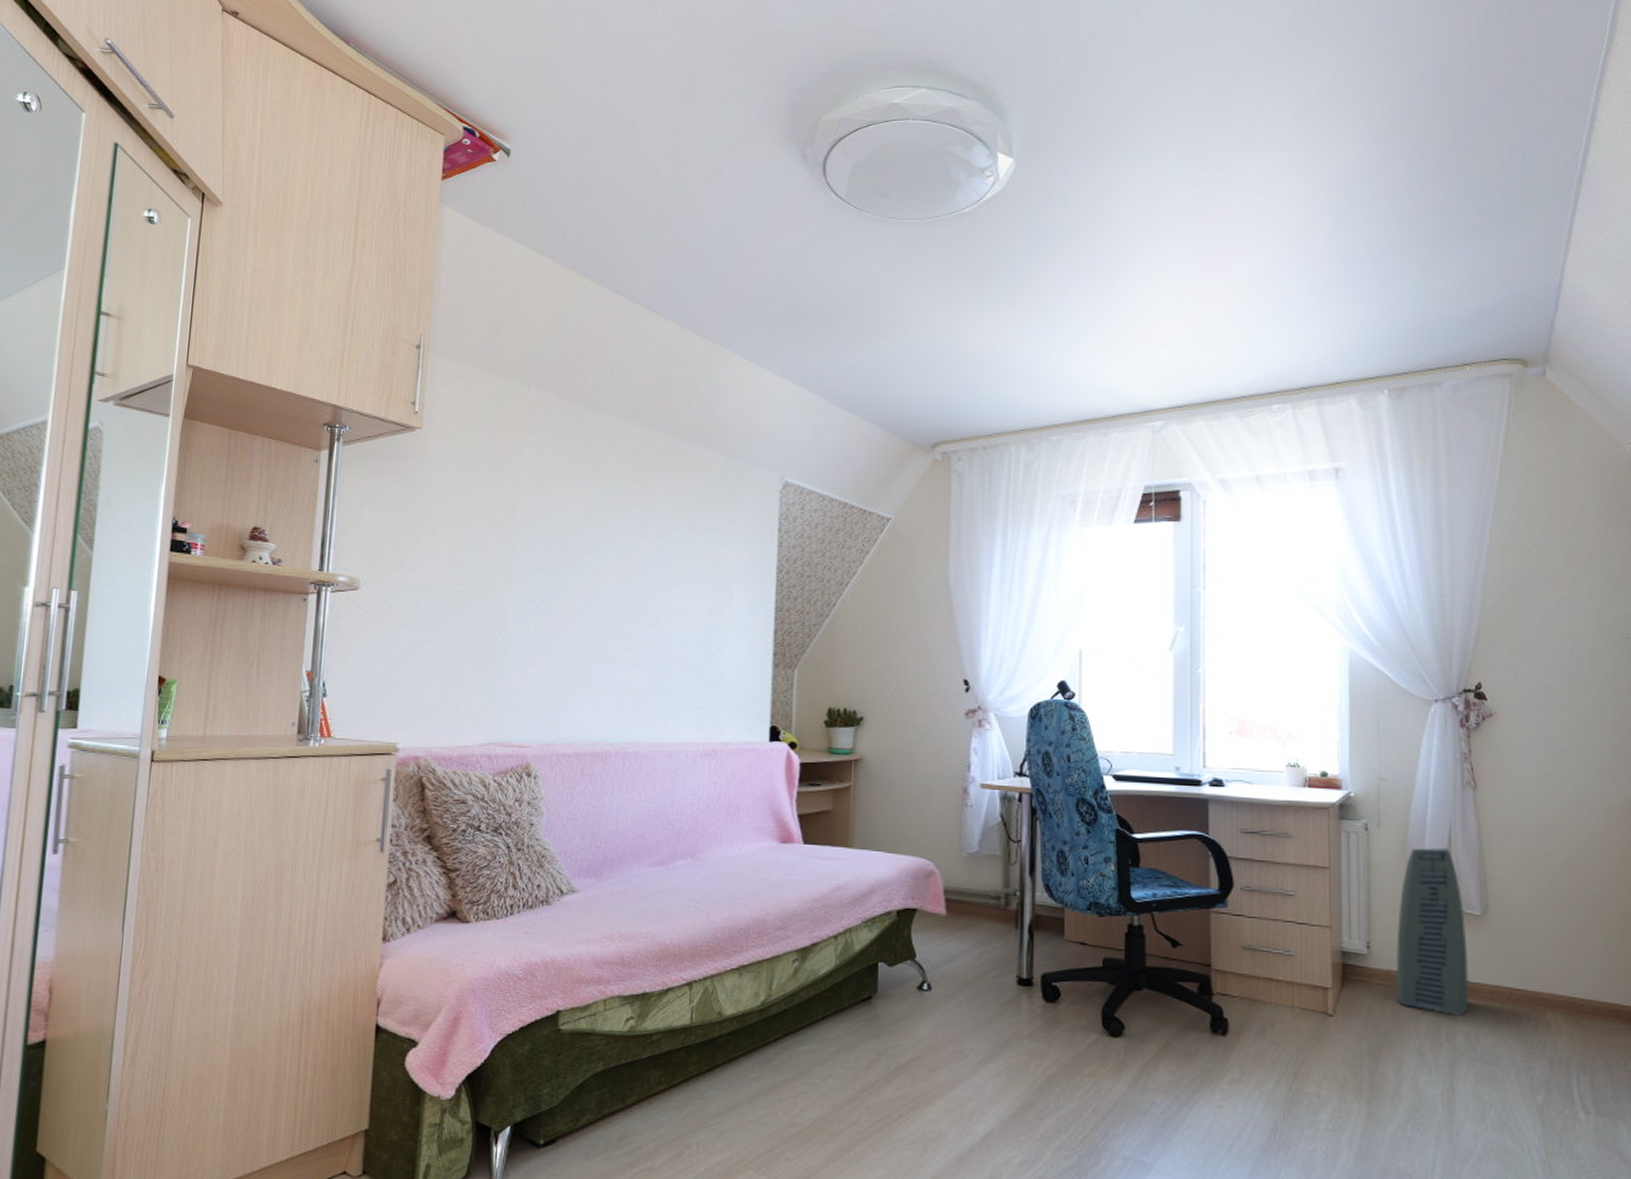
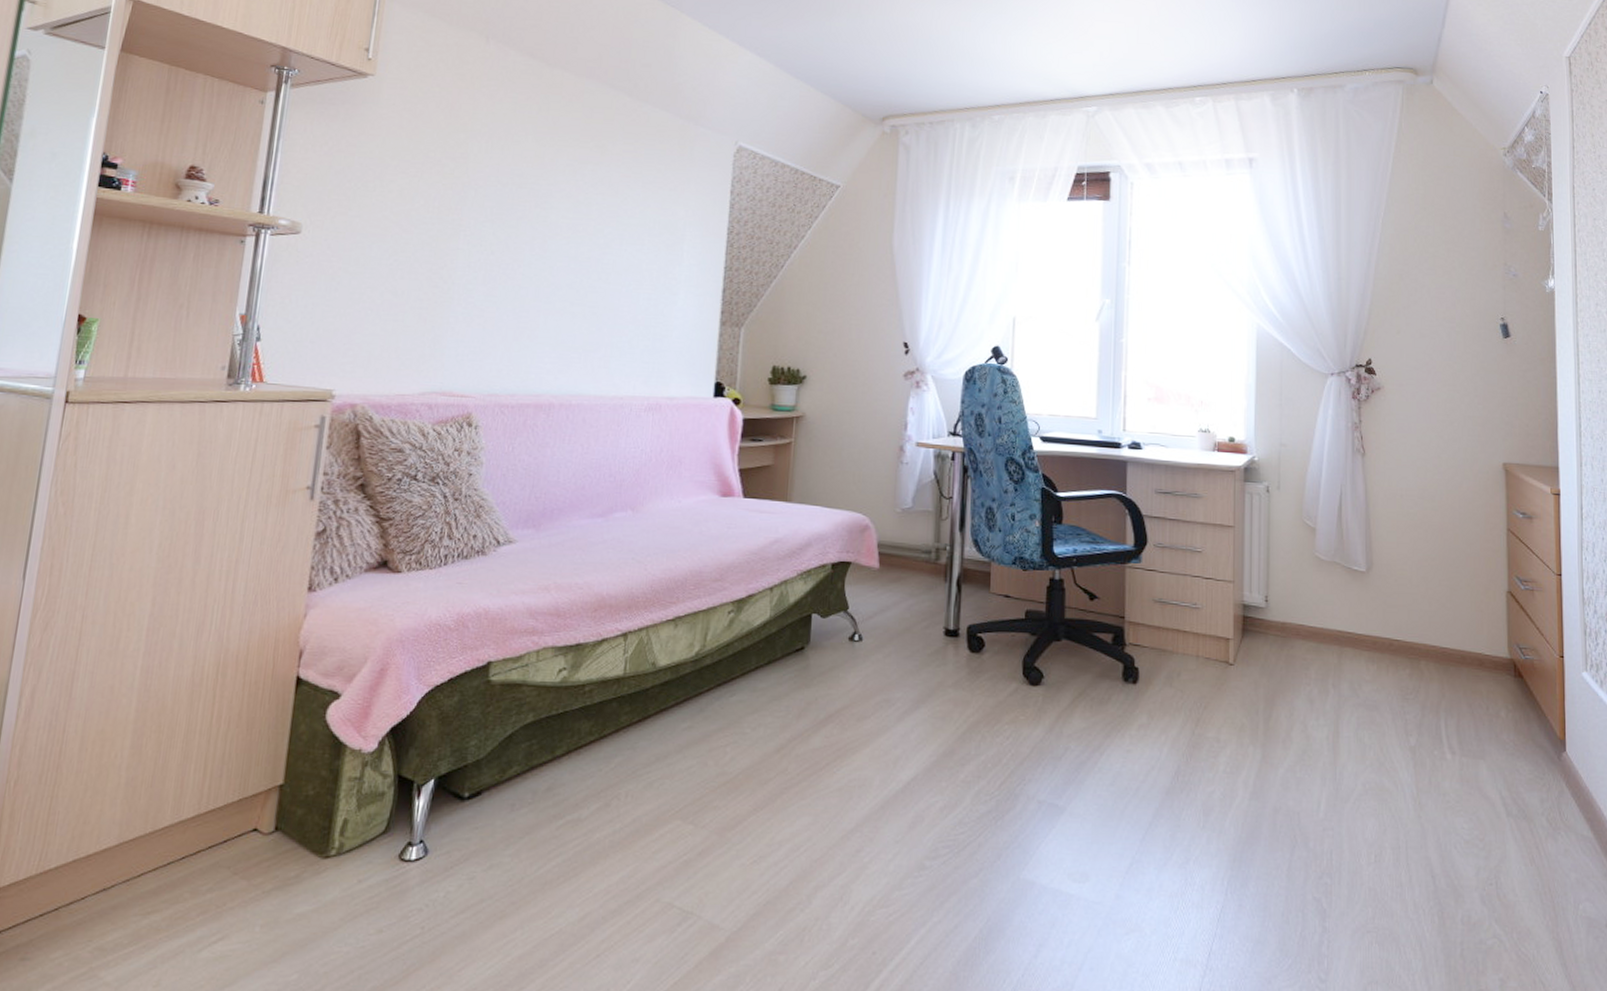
air purifier: present [1396,847,1469,1016] -> none [1290,509,1354,664]

